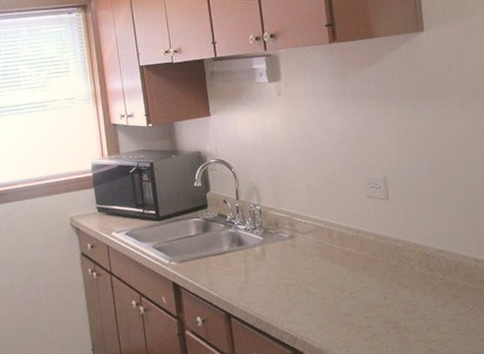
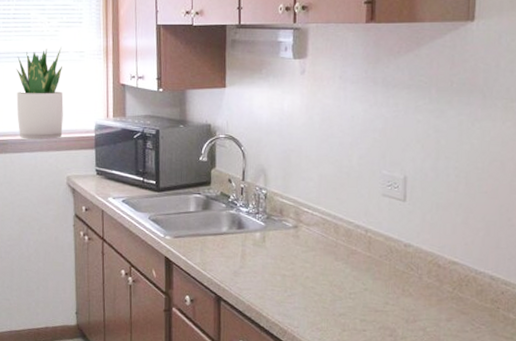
planter: none [10,95,61,187] -> present [16,46,64,140]

